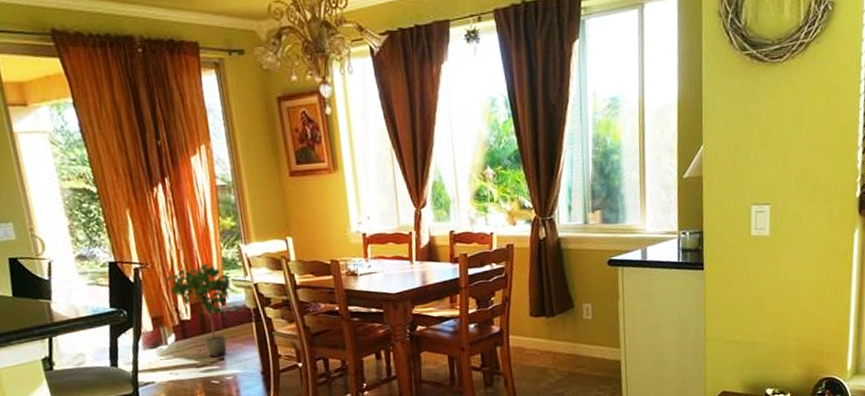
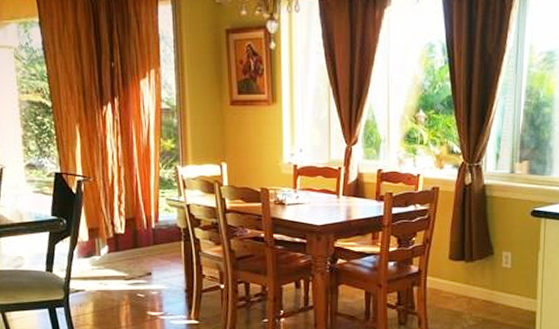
potted plant: present [166,263,233,358] -> none [105,181,166,272]

